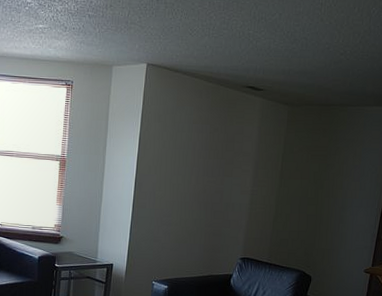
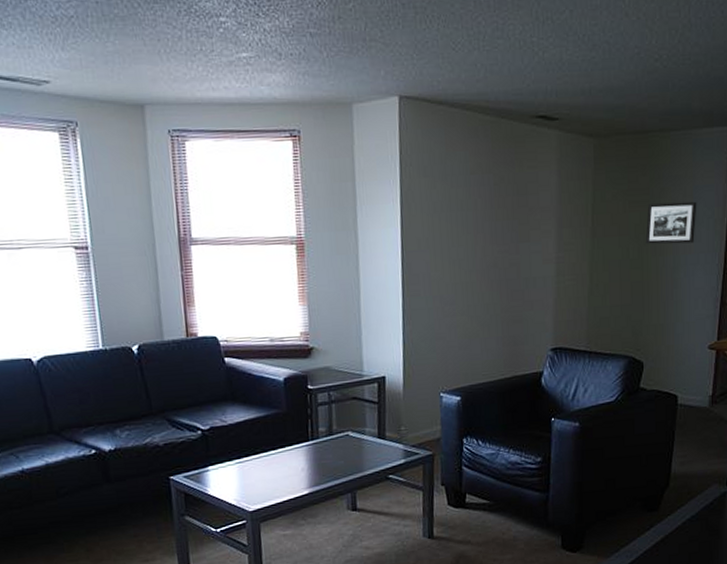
picture frame: none [321,158,364,190] -> present [645,201,697,245]

